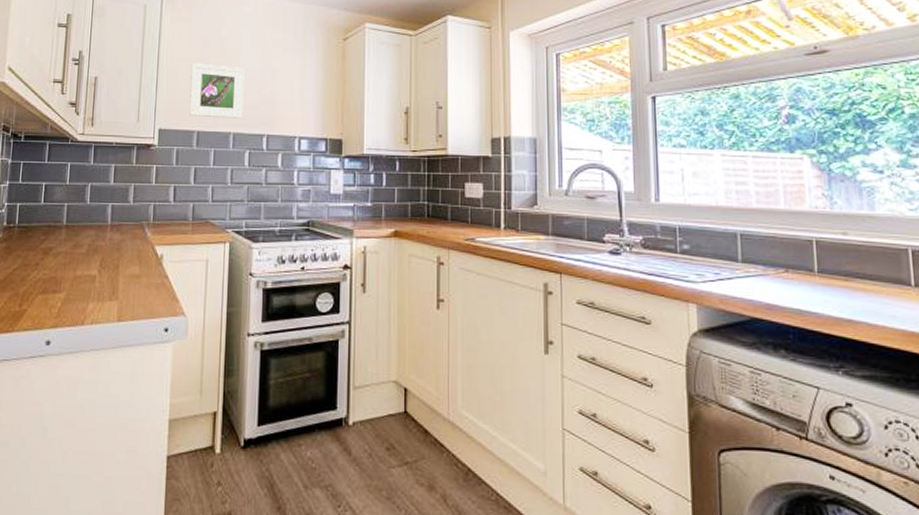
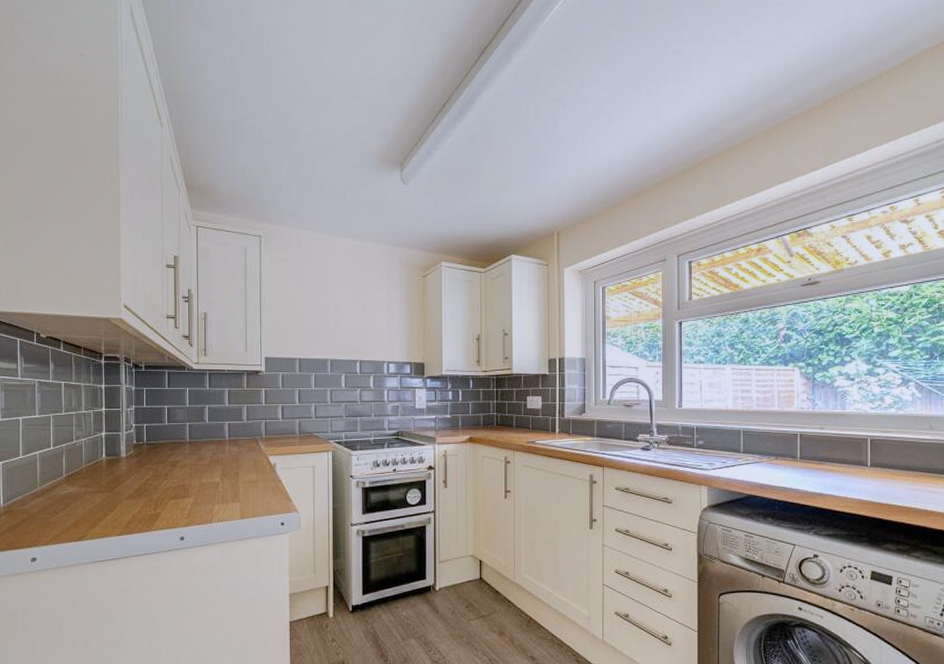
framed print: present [189,63,245,118] -> none [290,299,339,347]

